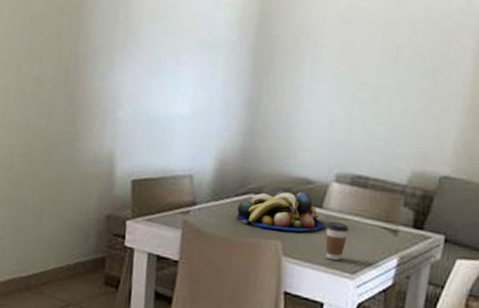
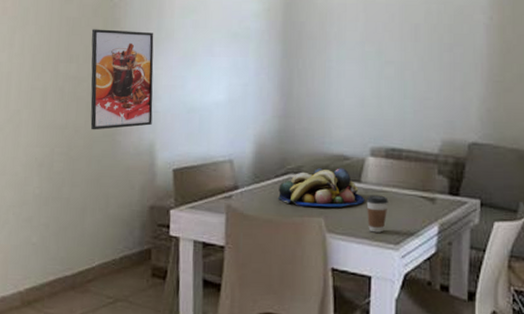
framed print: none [51,28,121,134] -> present [90,29,154,130]

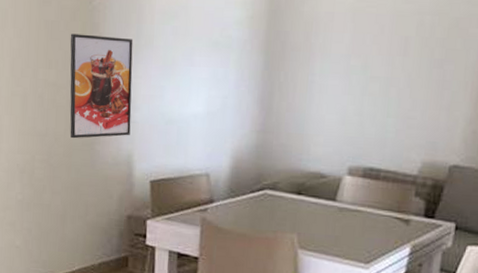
fruit bowl: present [277,168,365,207] -> none [252,185,339,225]
coffee cup: present [366,195,389,233] -> none [340,214,363,251]

